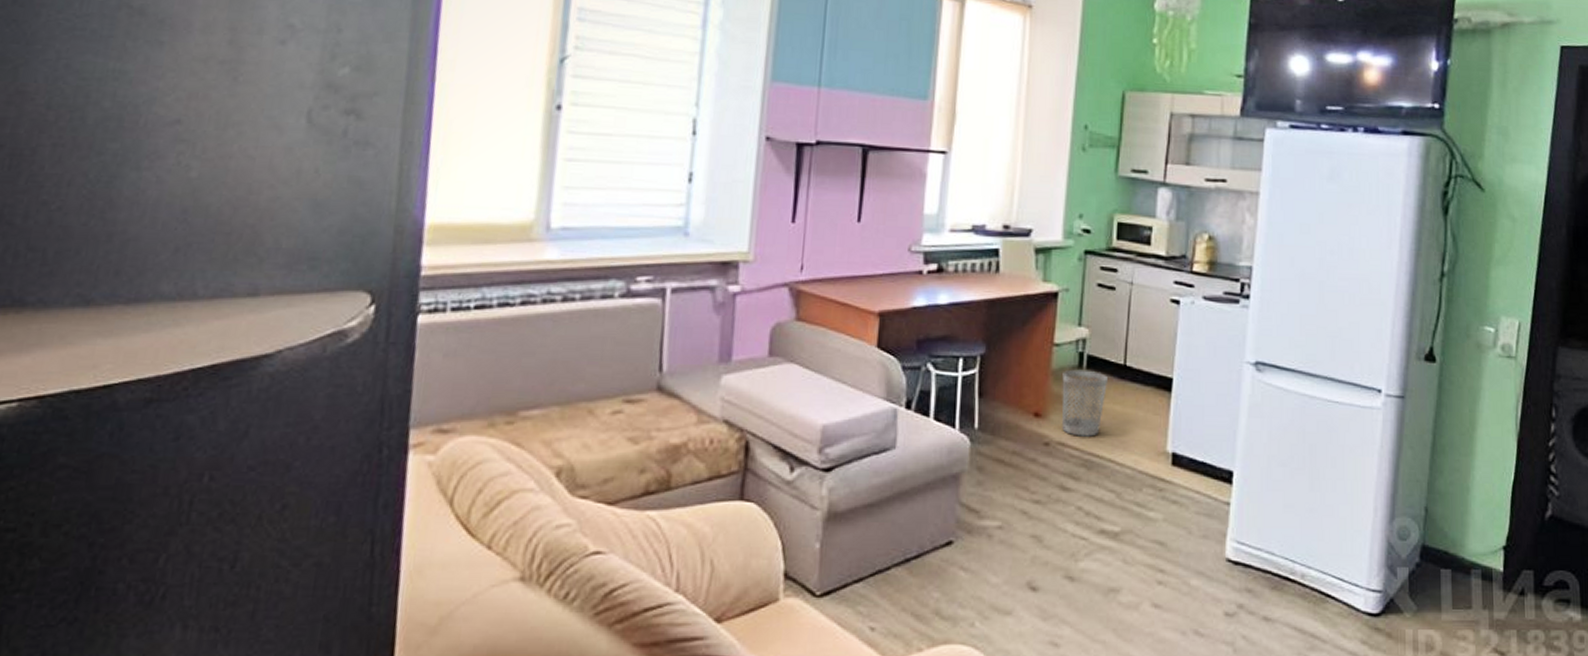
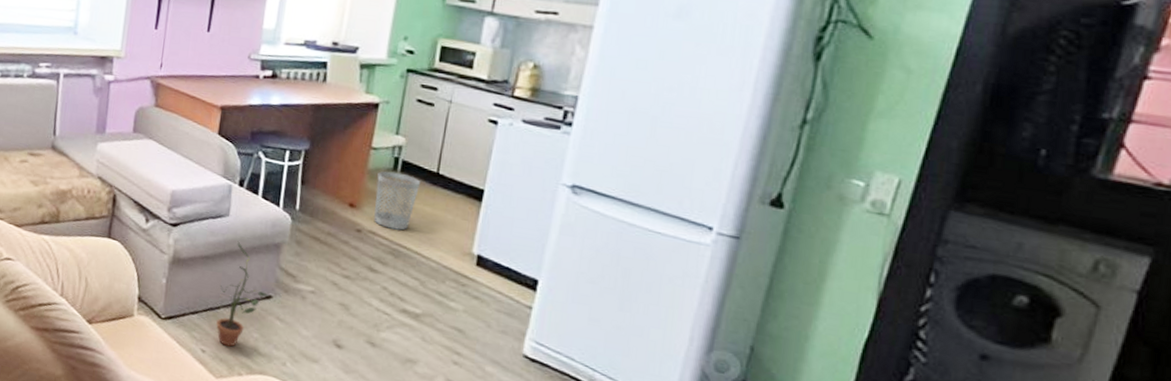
potted plant: none [887,478,949,616] -> present [216,241,269,347]

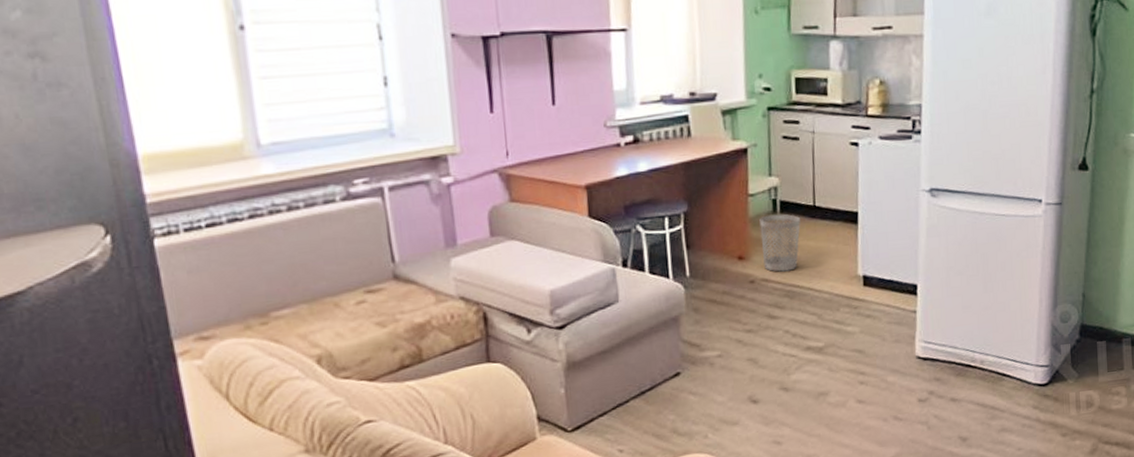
potted plant: present [216,241,269,347] -> none [624,325,677,438]

